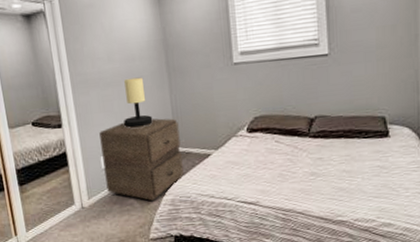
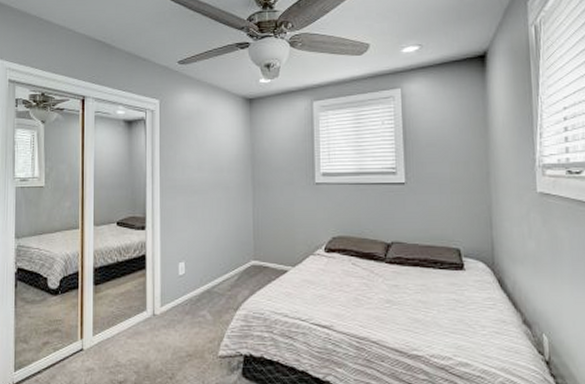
filing cabinet: present [99,118,184,202] -> none [181,229,259,315]
table lamp: present [124,77,153,128] -> none [206,188,234,236]

